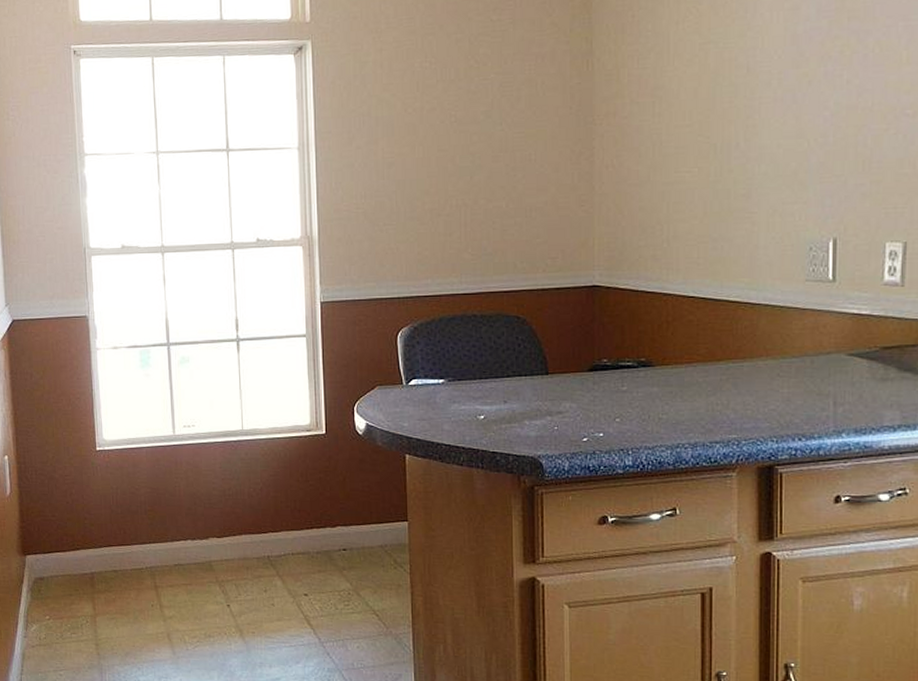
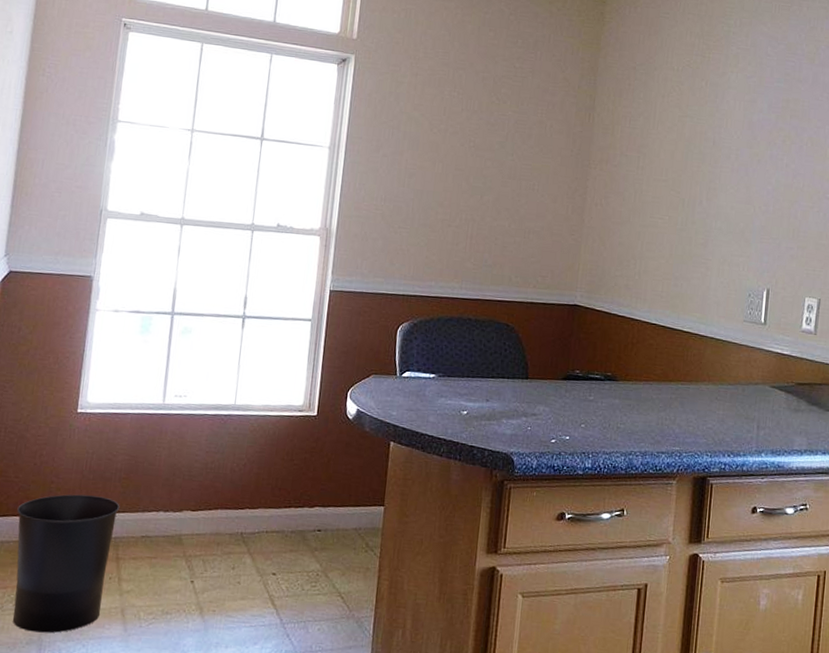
waste bin: none [59,528,150,658] -> present [12,494,120,633]

